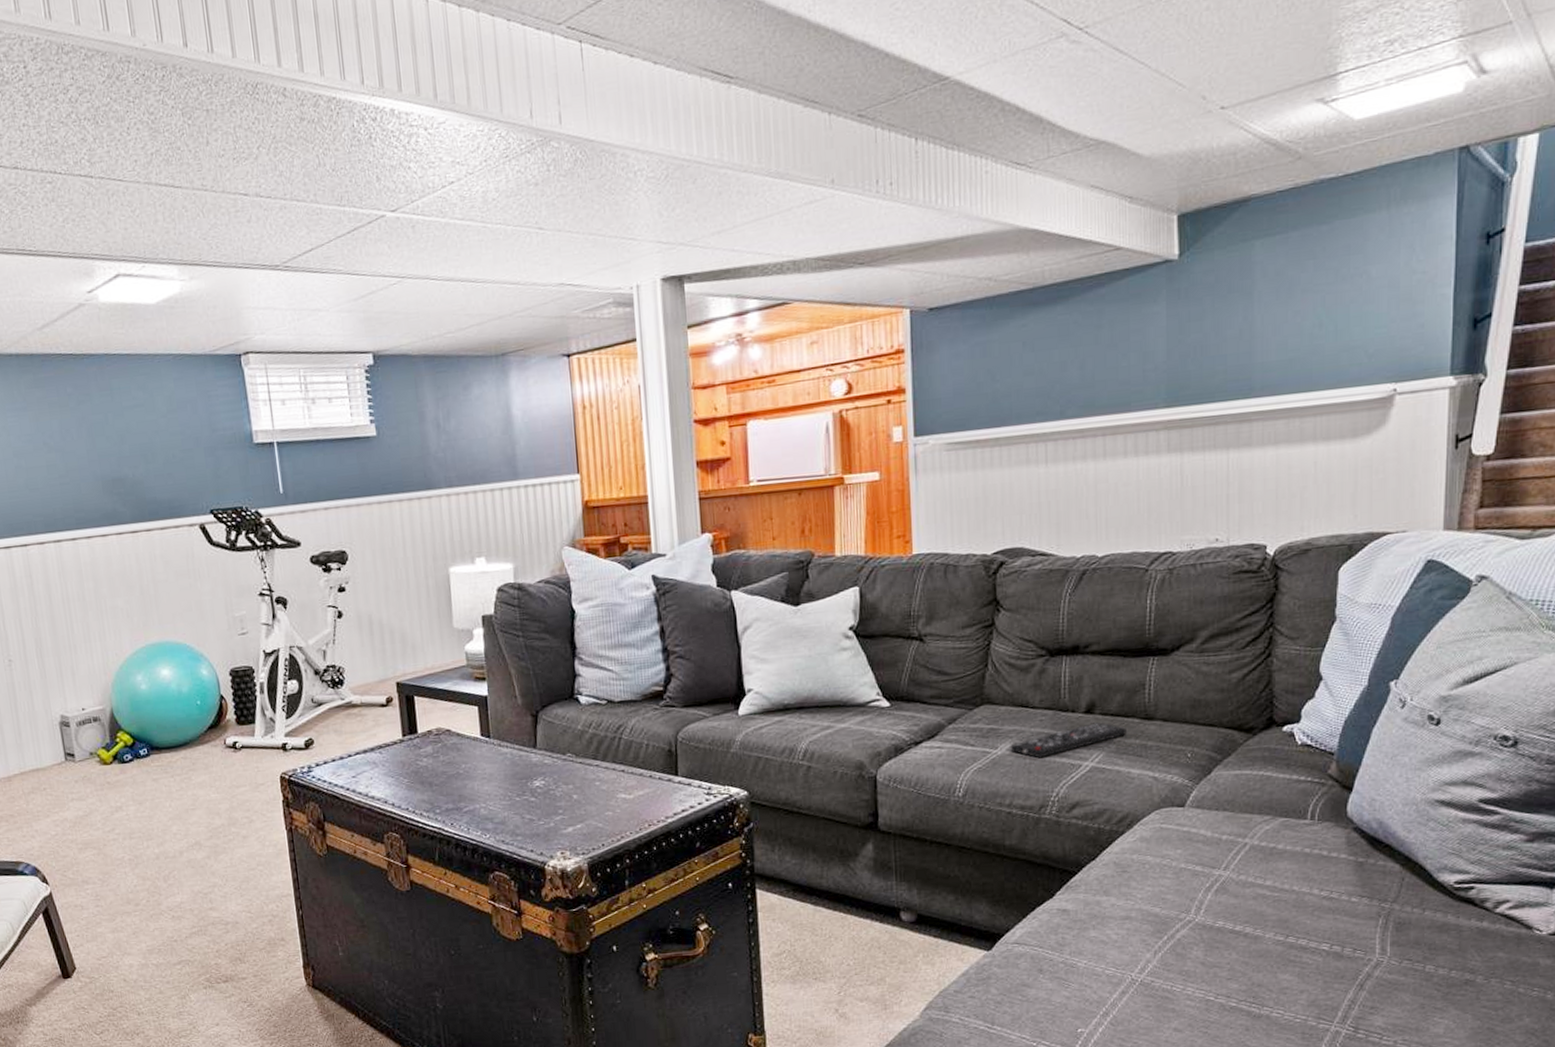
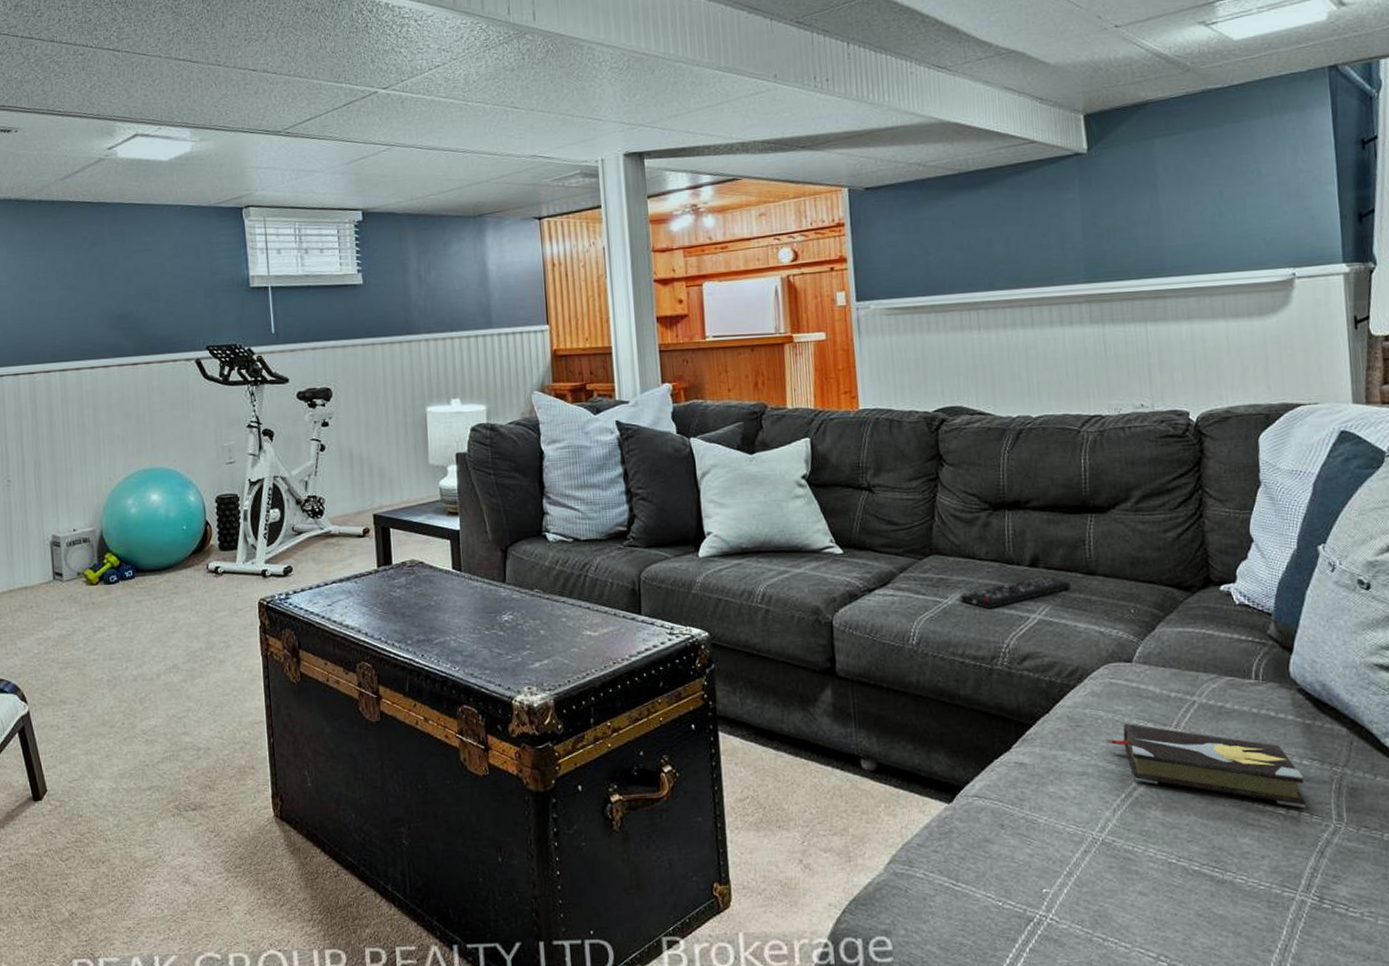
hardback book: none [1152,867,1351,944] -> present [1105,723,1306,809]

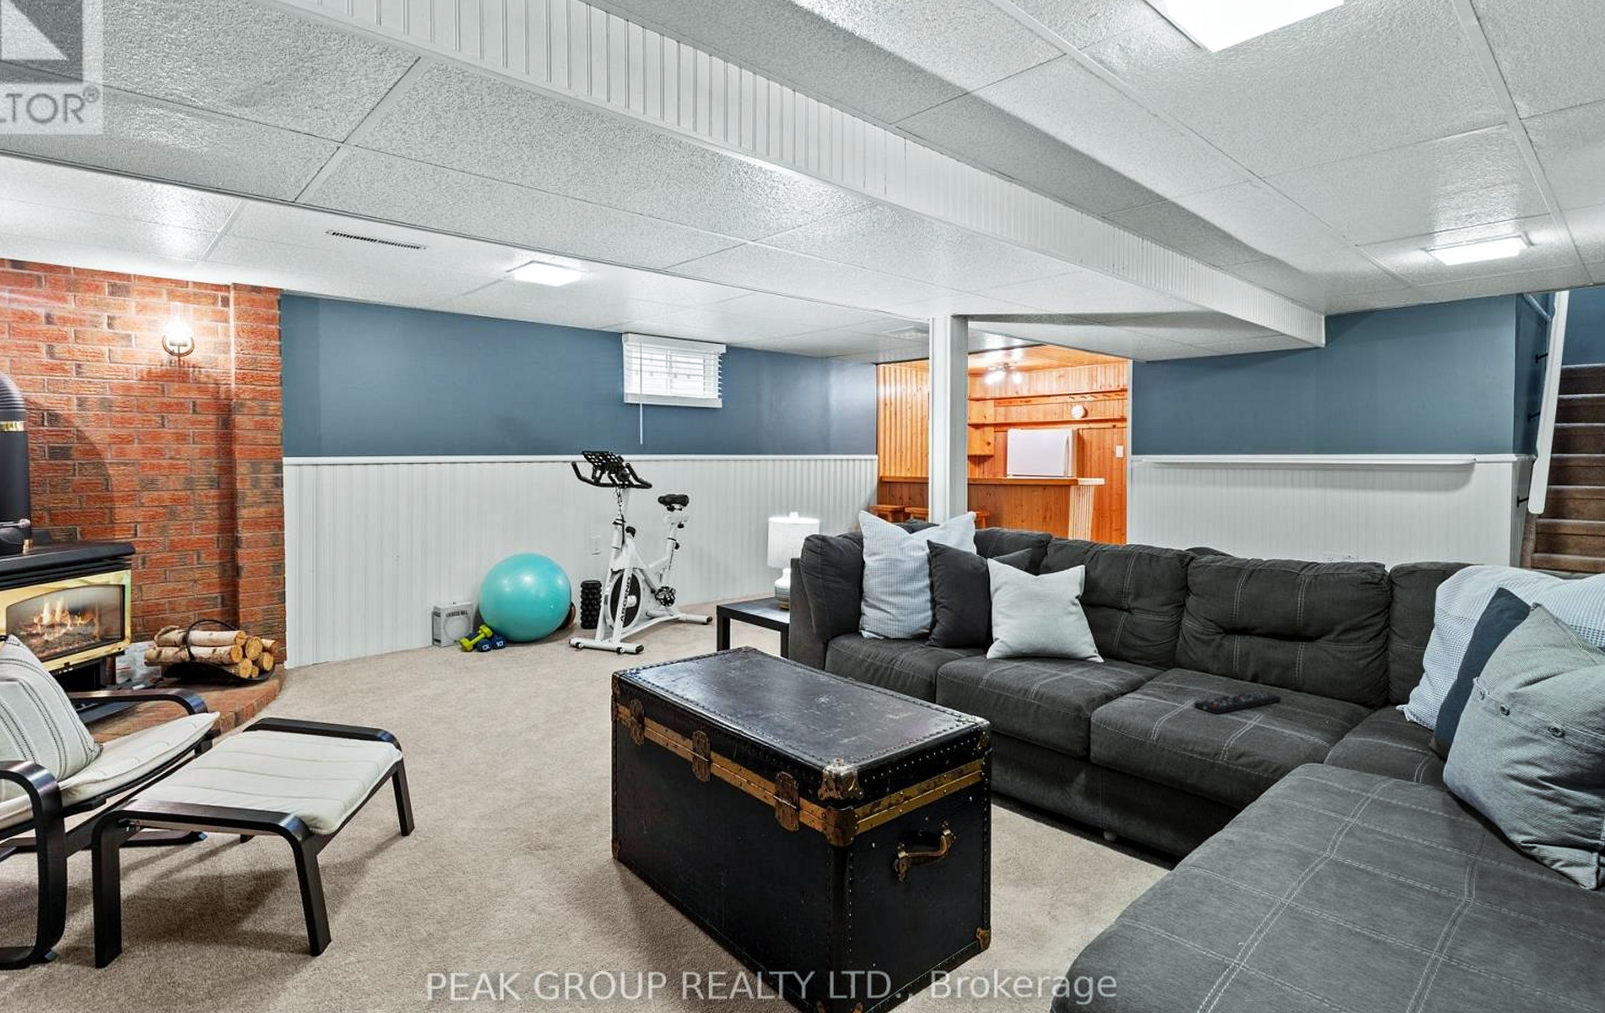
hardback book: present [1105,723,1306,809] -> none [1297,812,1446,886]

